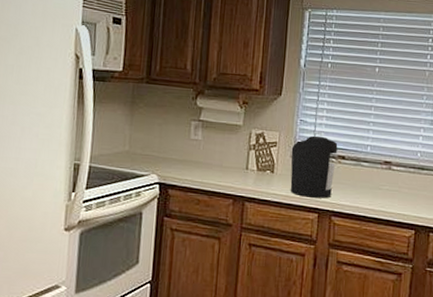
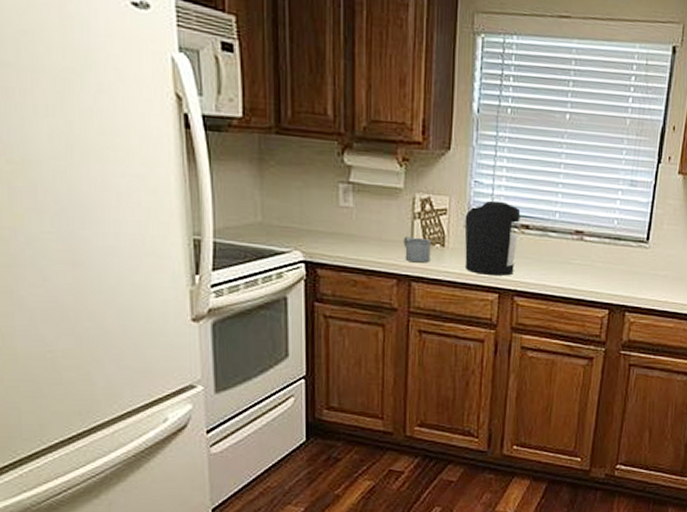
mug: none [240,164,264,186] -> present [403,236,432,263]

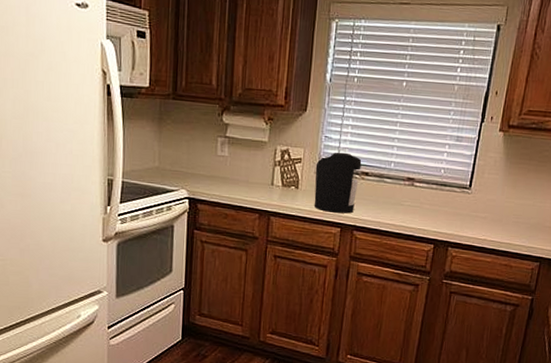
mug: present [403,236,432,263] -> none [265,180,289,202]

